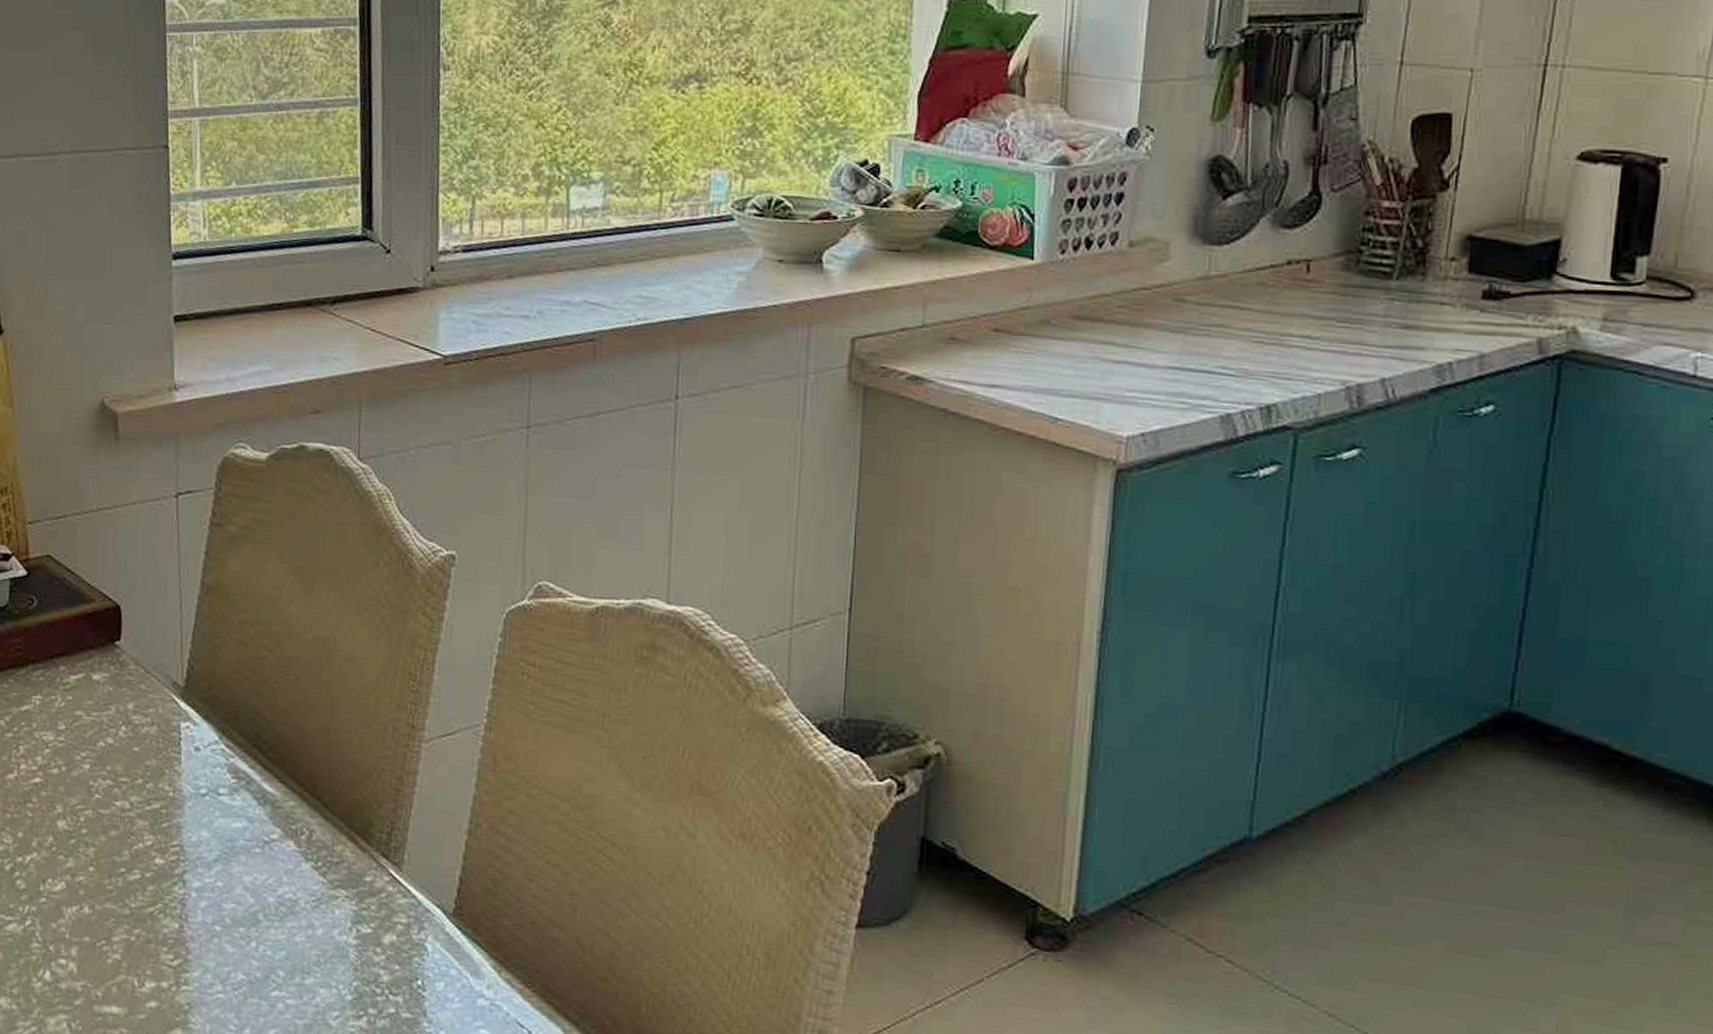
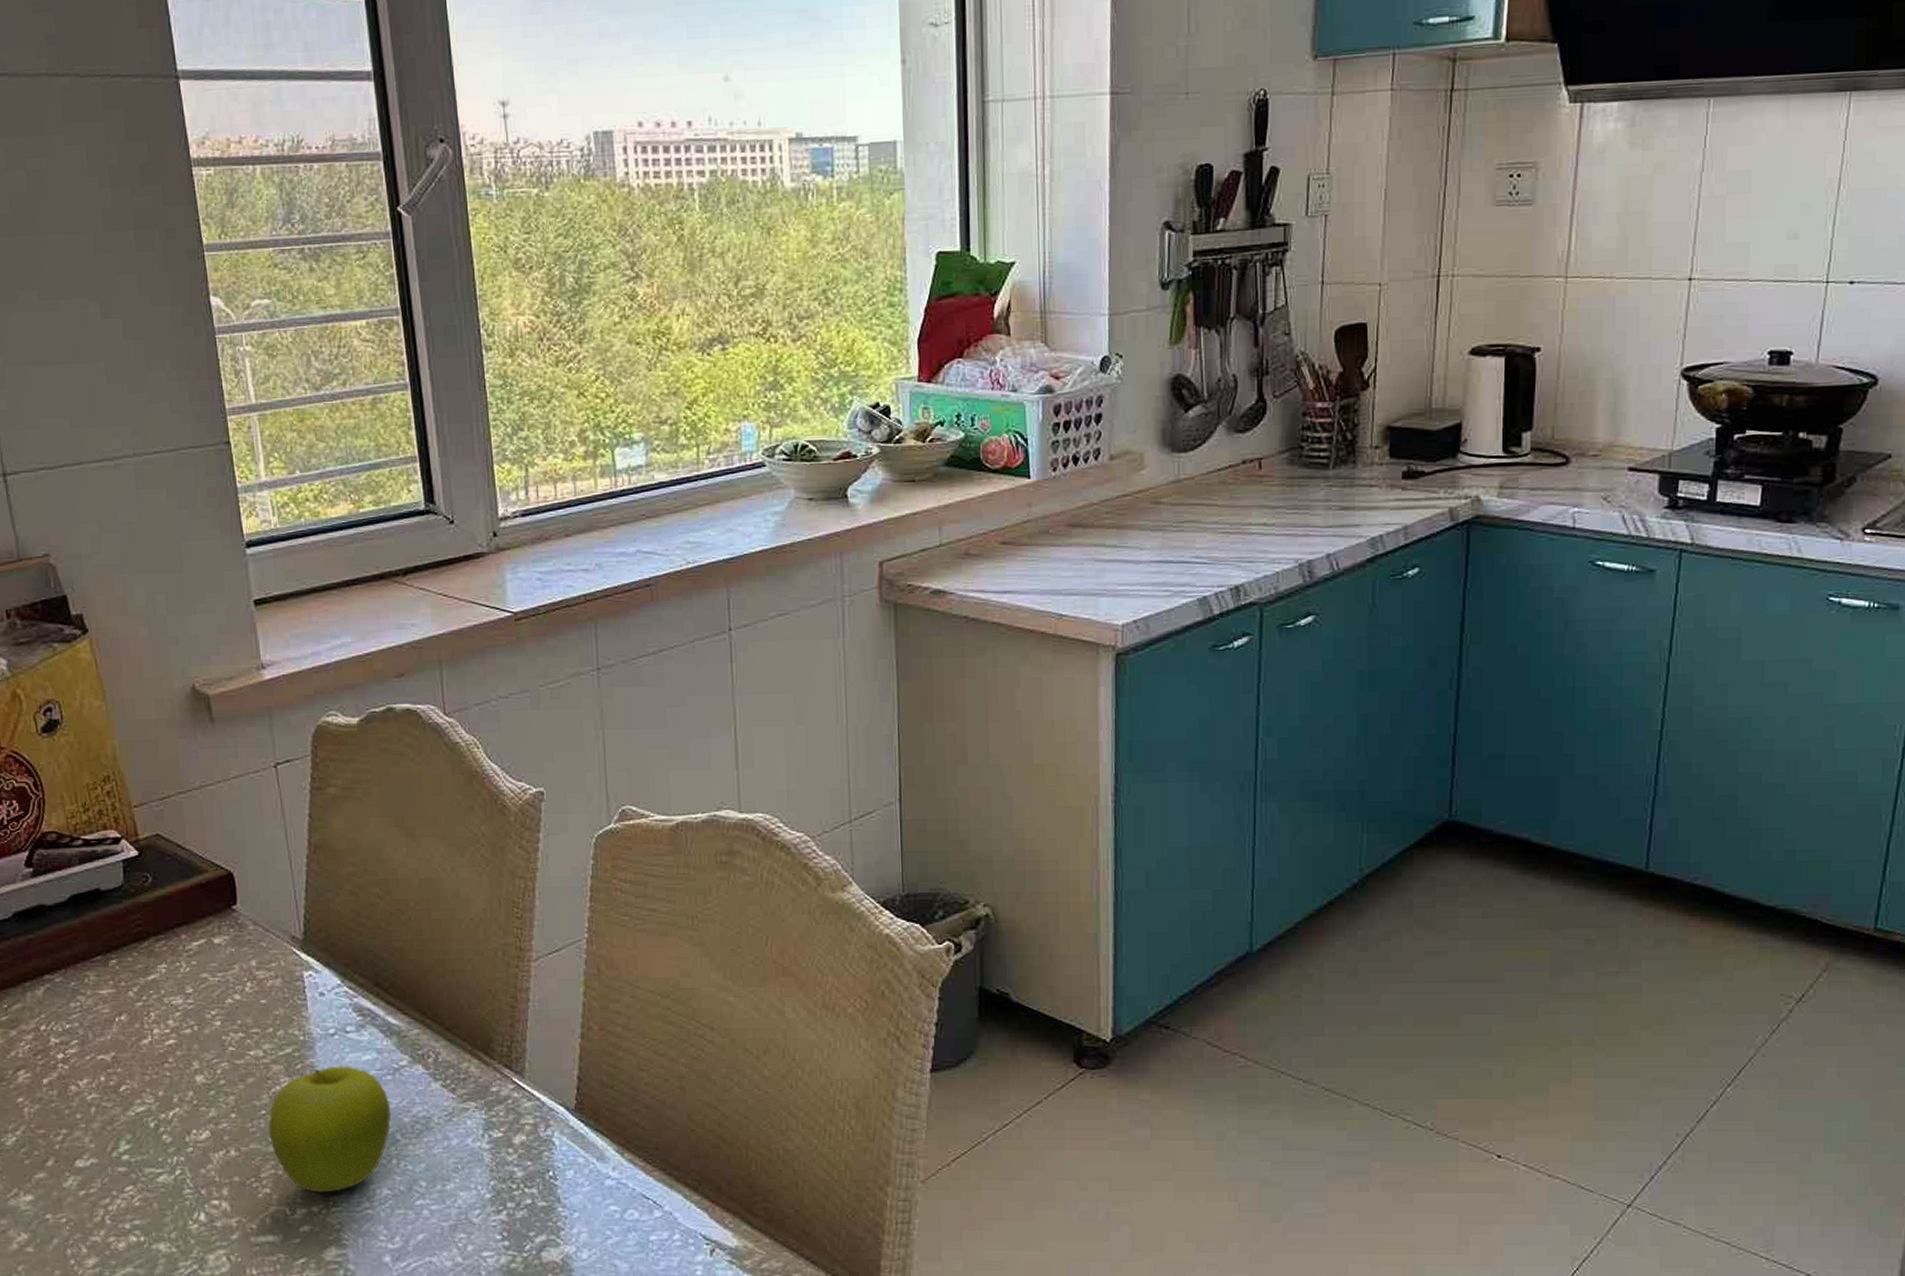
fruit: none [126,829,256,969] -> present [269,1066,391,1193]

